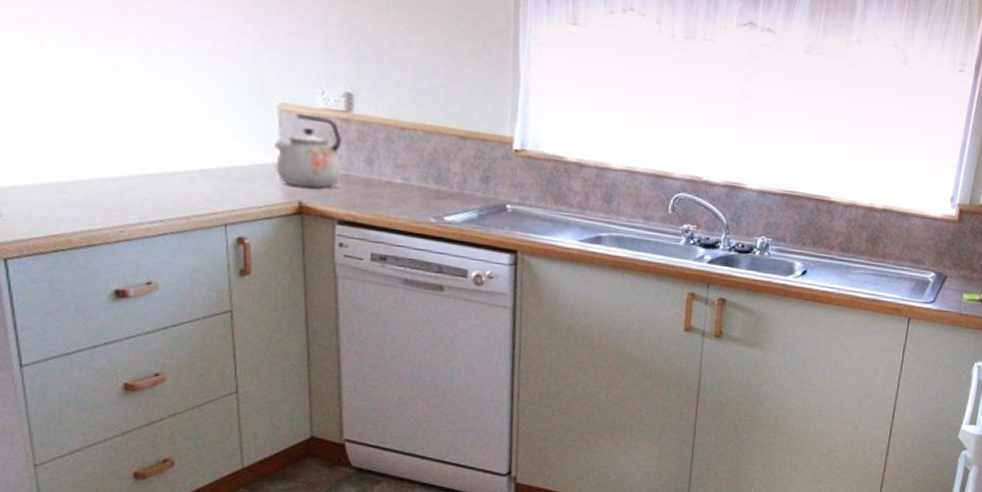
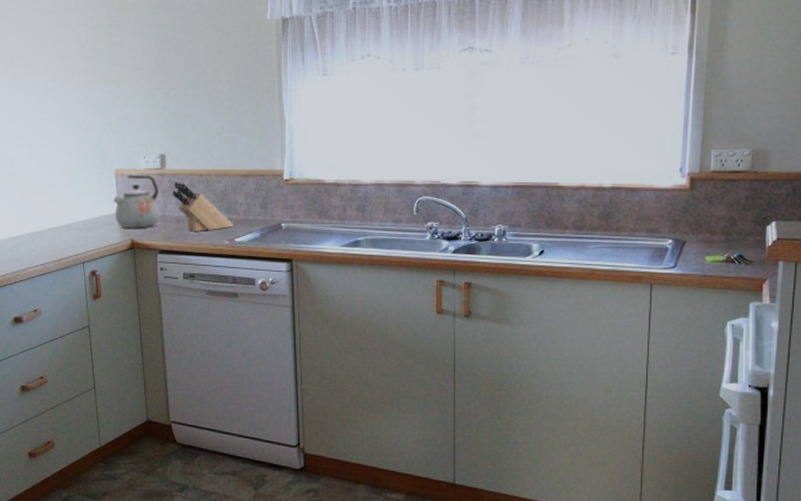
knife block: none [361,132,445,203] -> present [172,182,235,232]

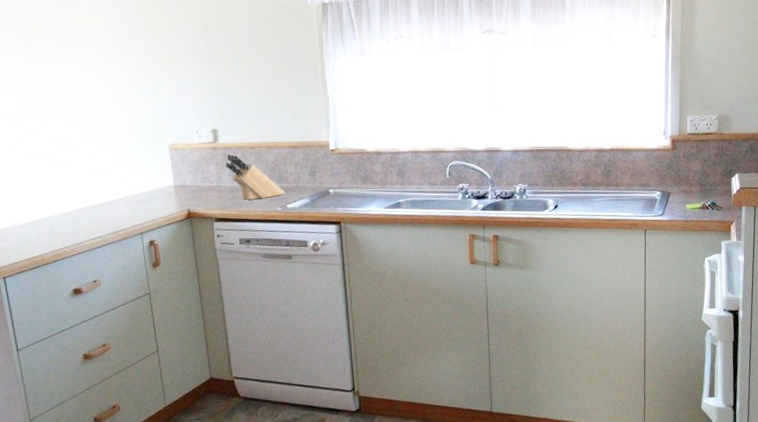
kettle: present [113,174,161,228] -> none [169,148,216,199]

